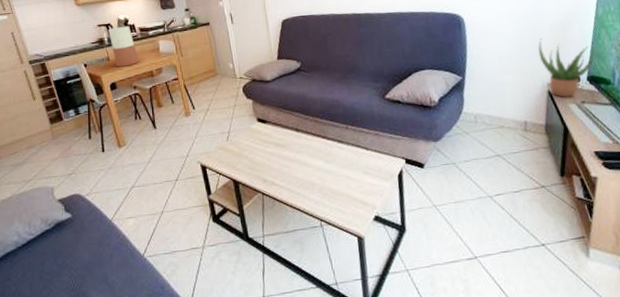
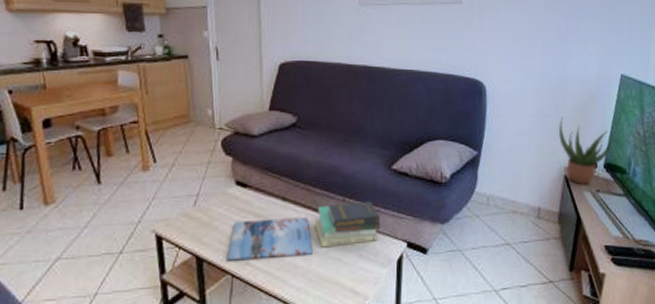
vase: present [108,25,139,67] -> none [49,46,88,99]
magazine: none [257,143,325,182] -> present [227,216,312,261]
books: none [323,127,381,168] -> present [314,201,381,248]

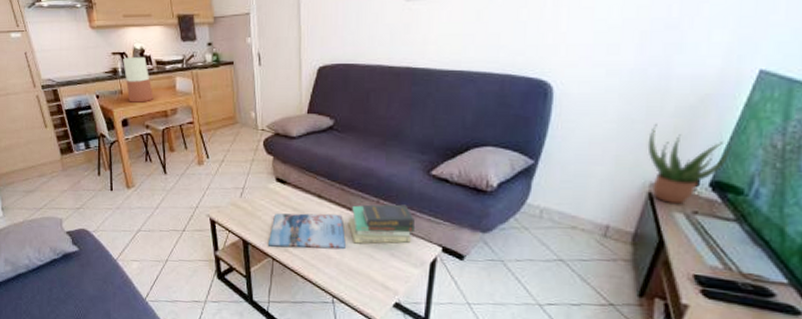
vase: none [49,46,88,99] -> present [123,56,154,103]

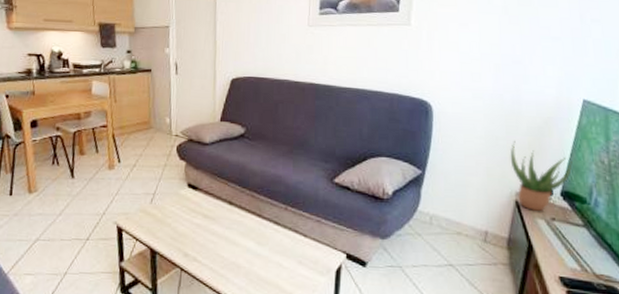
vase: present [123,56,154,103] -> none [38,59,68,104]
magazine: present [269,213,346,249] -> none [177,220,255,257]
books: present [347,204,416,244] -> none [257,211,321,252]

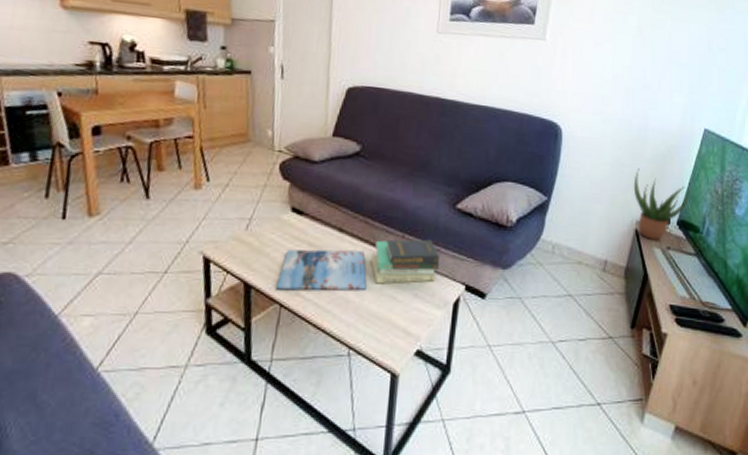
magazine: none [177,220,255,257] -> present [276,249,367,291]
books: none [257,211,321,252] -> present [370,239,440,284]

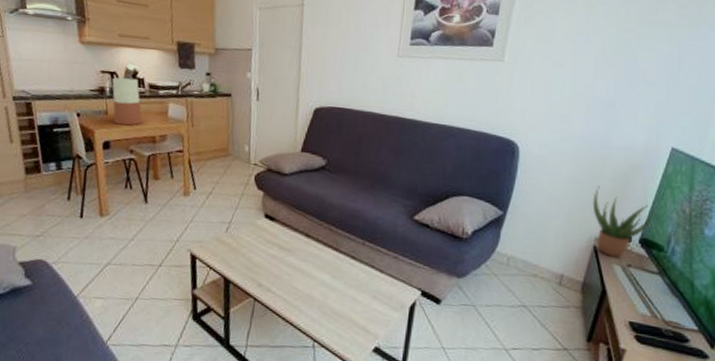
vase: none [103,50,143,108] -> present [112,77,143,126]
magazine: present [276,249,367,291] -> none [251,251,330,290]
books: present [370,239,440,284] -> none [333,246,398,286]

